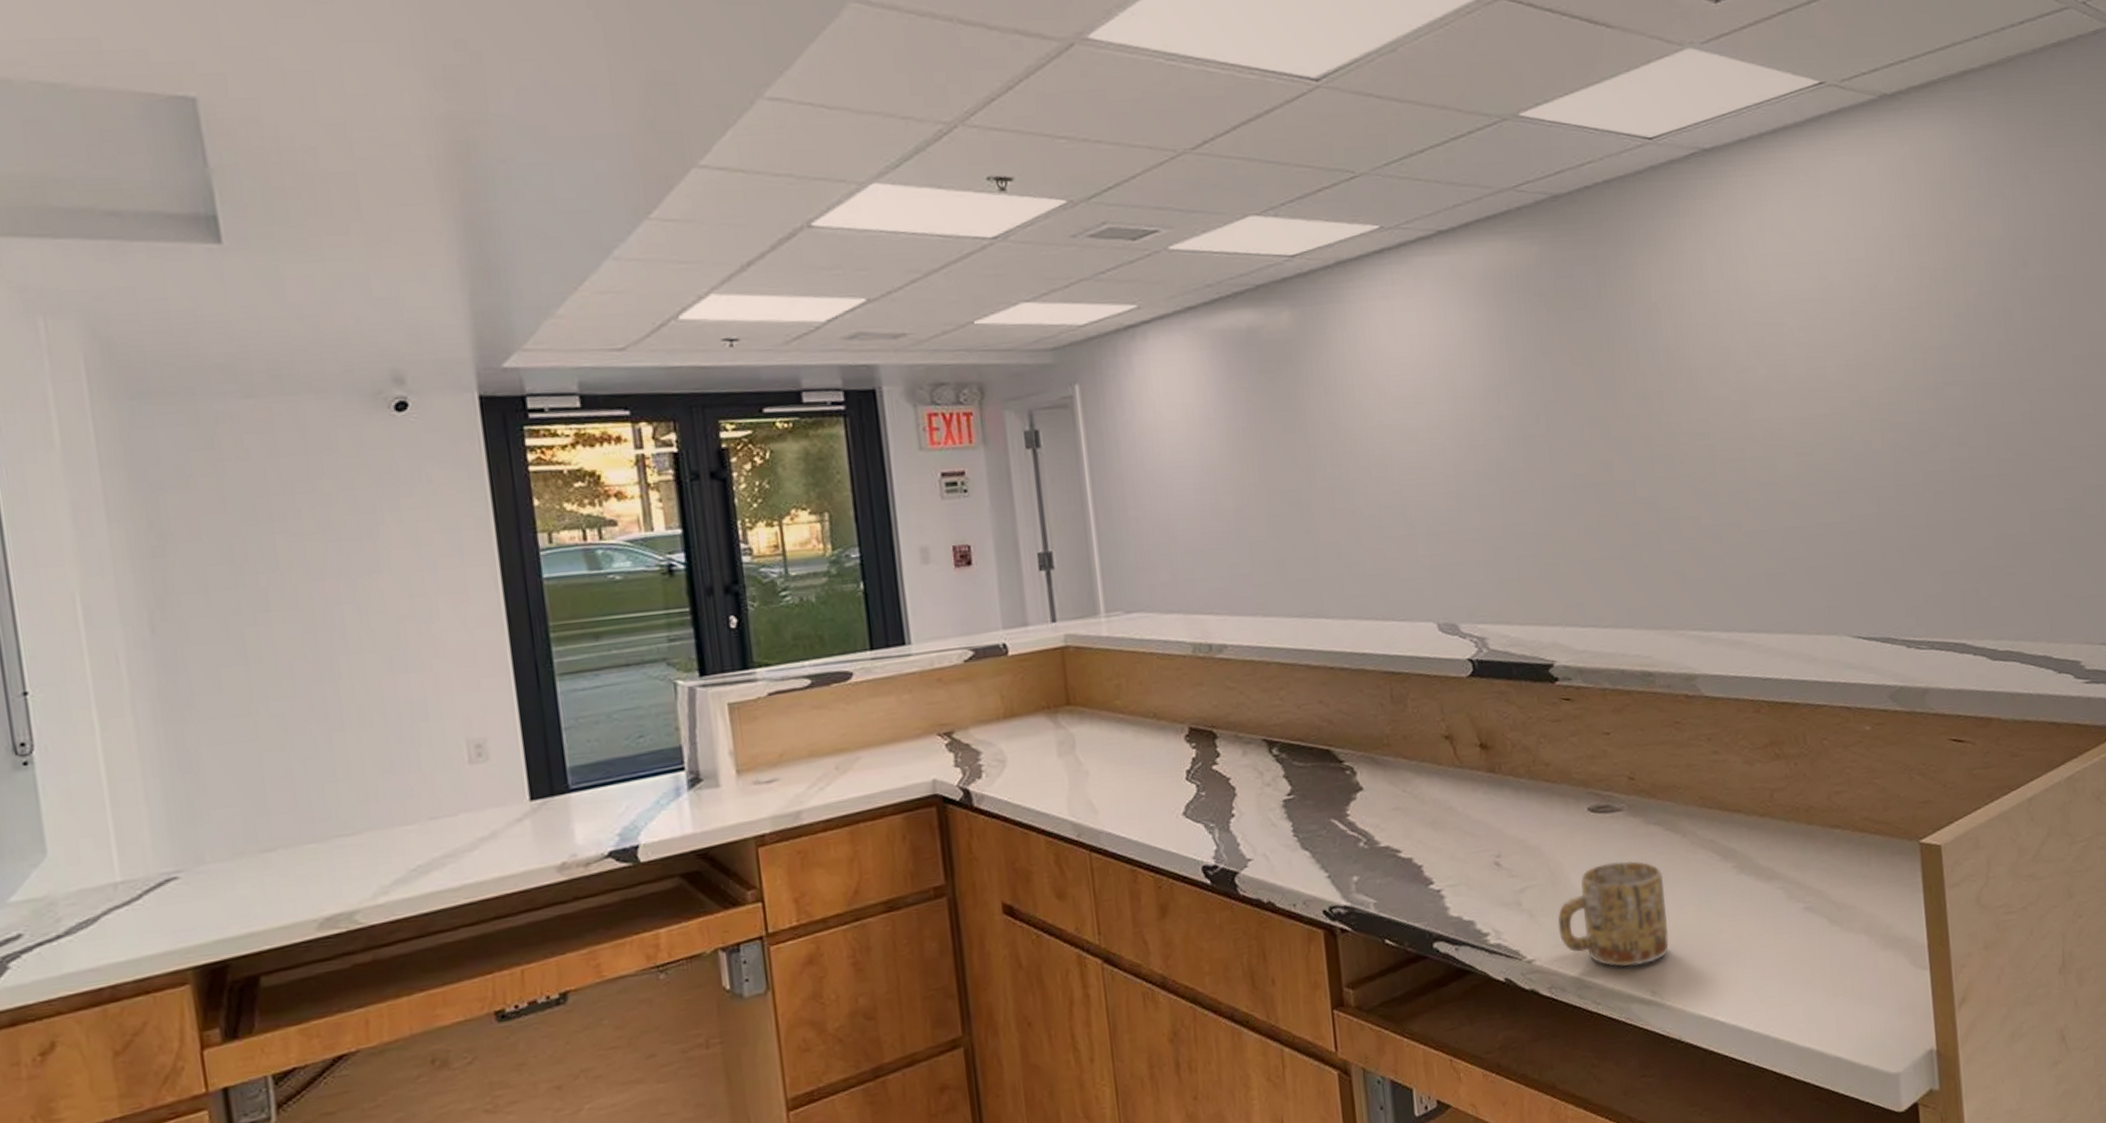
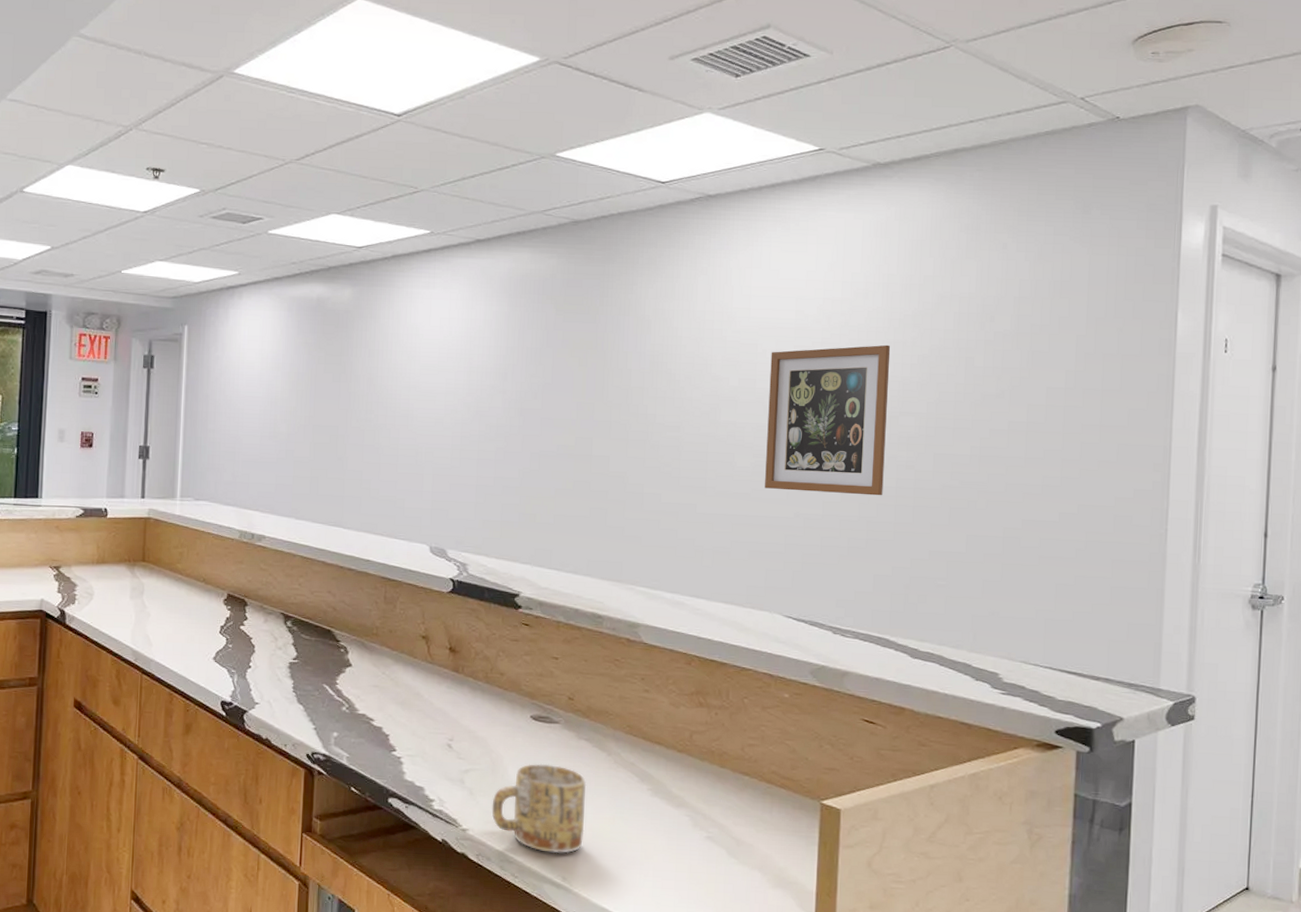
wall art: none [1798,306,1939,492] -> present [765,344,891,496]

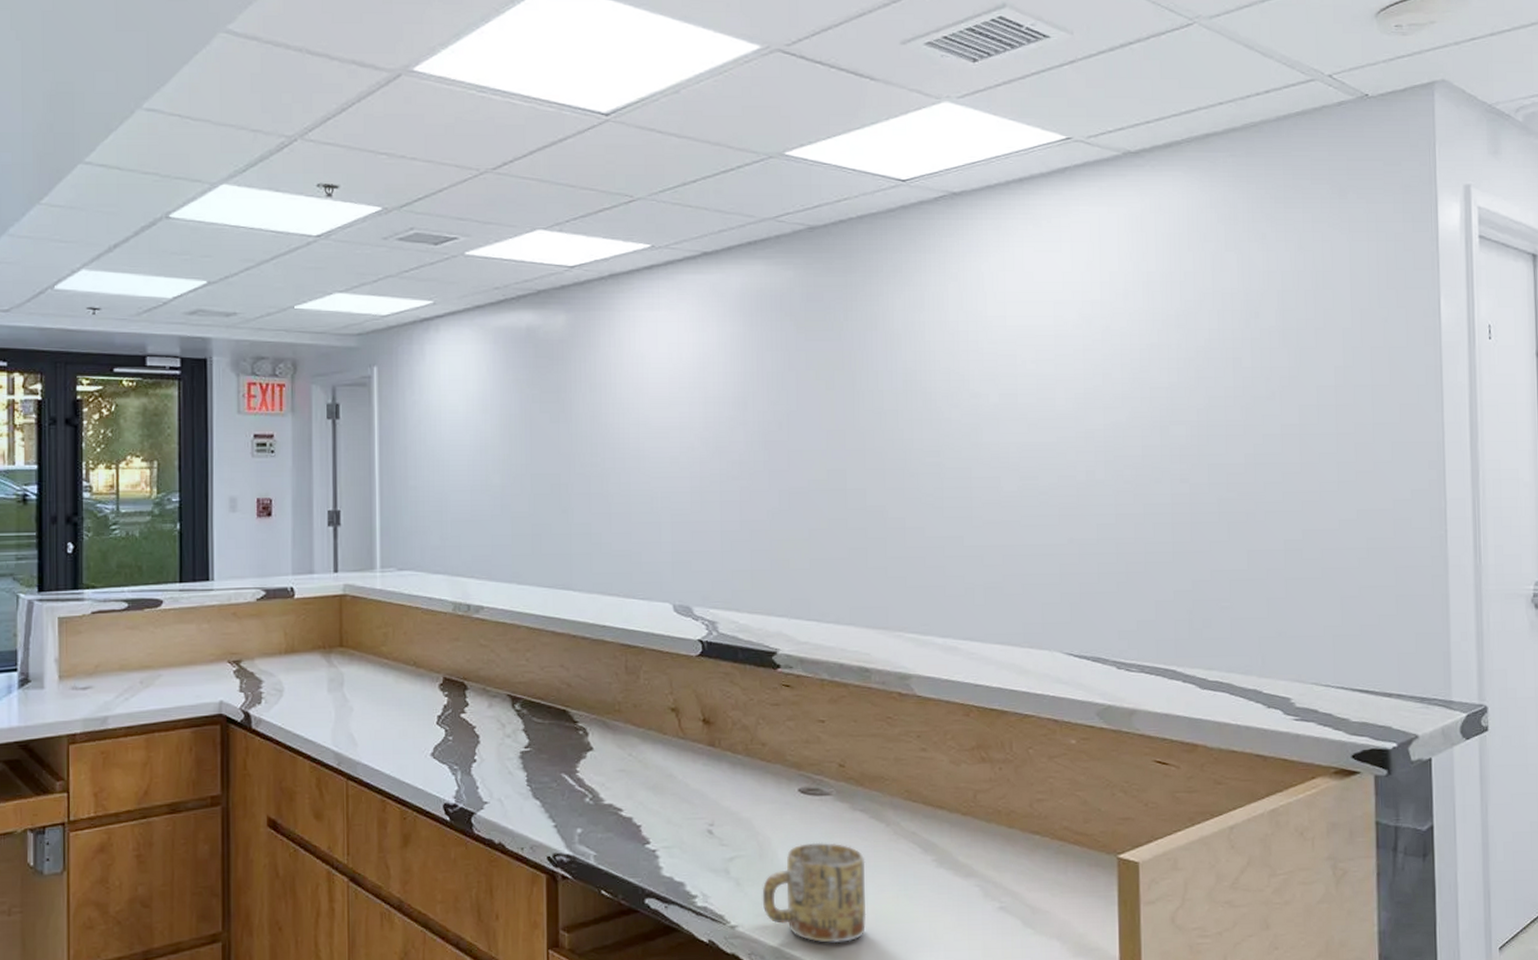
wall art: present [765,344,891,496] -> none [1031,348,1159,515]

